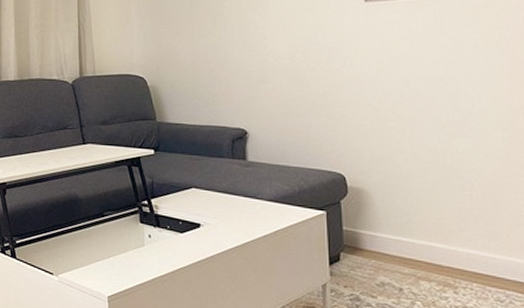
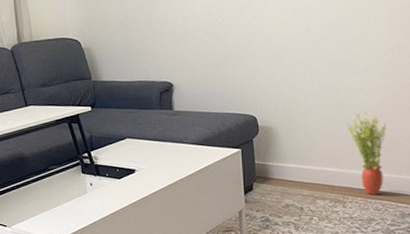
potted plant: none [457,180,509,282] -> present [346,112,387,195]

